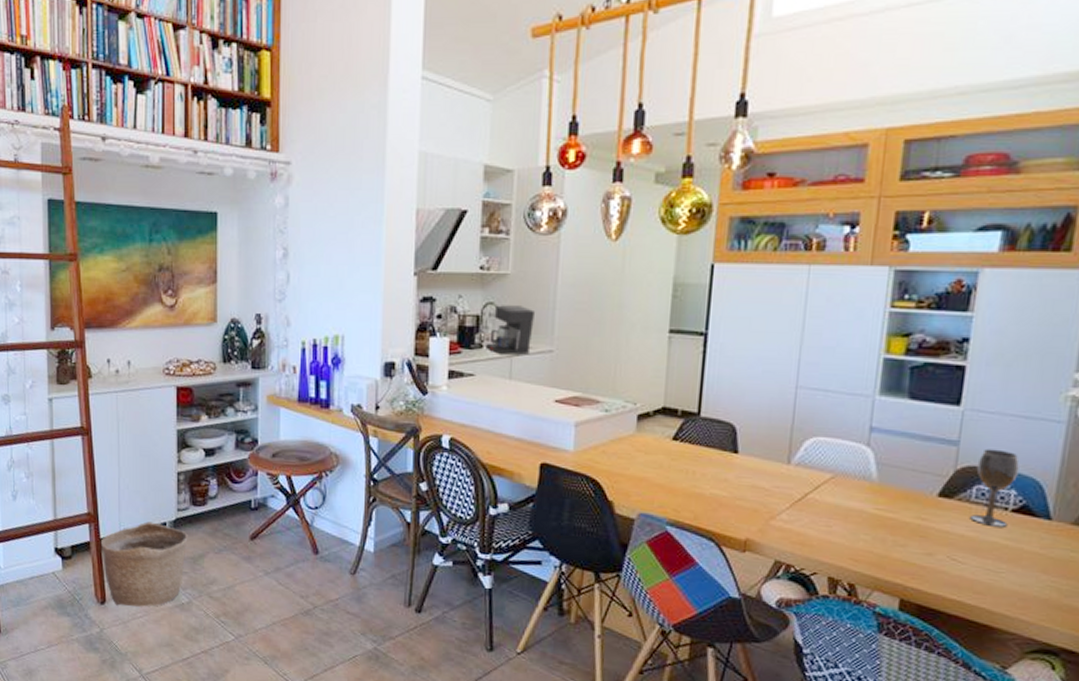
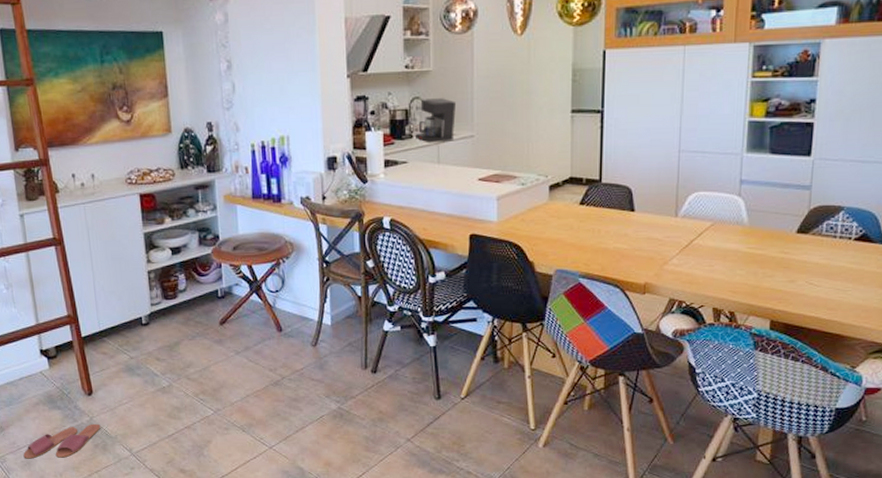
slippers: none [25,636,111,671] -> present [23,423,101,459]
basket: present [101,521,188,607] -> none [83,318,163,395]
wine glass: present [970,449,1020,527] -> none [822,190,859,254]

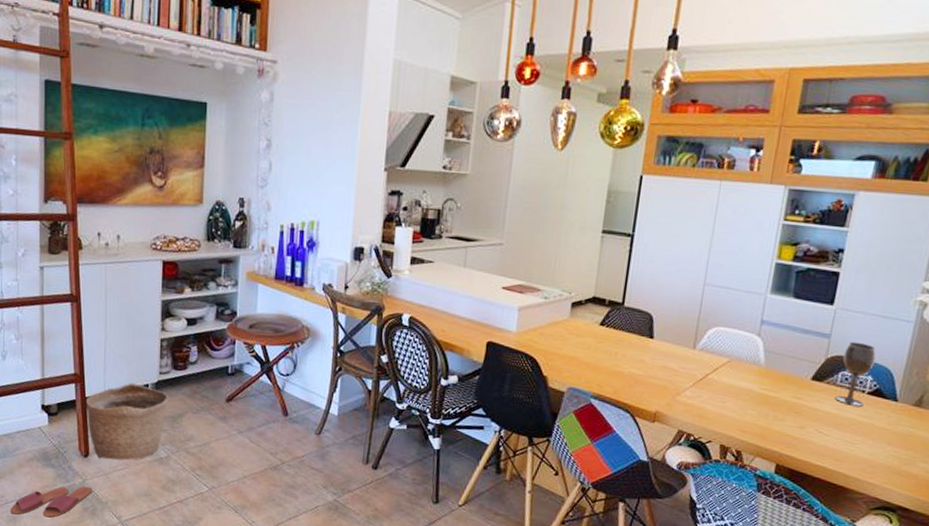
basket: none [83,318,163,395] -> present [86,383,169,461]
coffee maker: present [415,98,456,143] -> none [445,201,489,247]
wine glass: none [822,190,859,254] -> present [835,341,877,407]

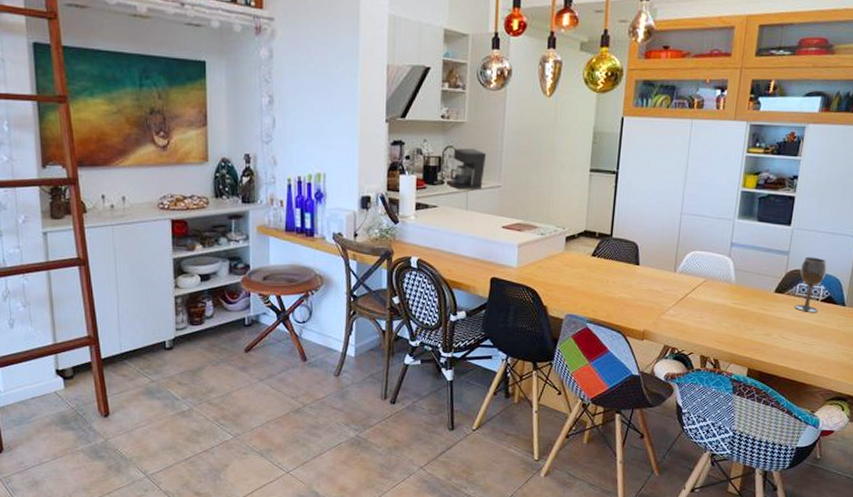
slippers: present [10,486,93,518] -> none [30,445,116,480]
basket: present [86,383,169,461] -> none [103,341,187,417]
coffee maker: none [445,201,489,247] -> present [447,148,486,190]

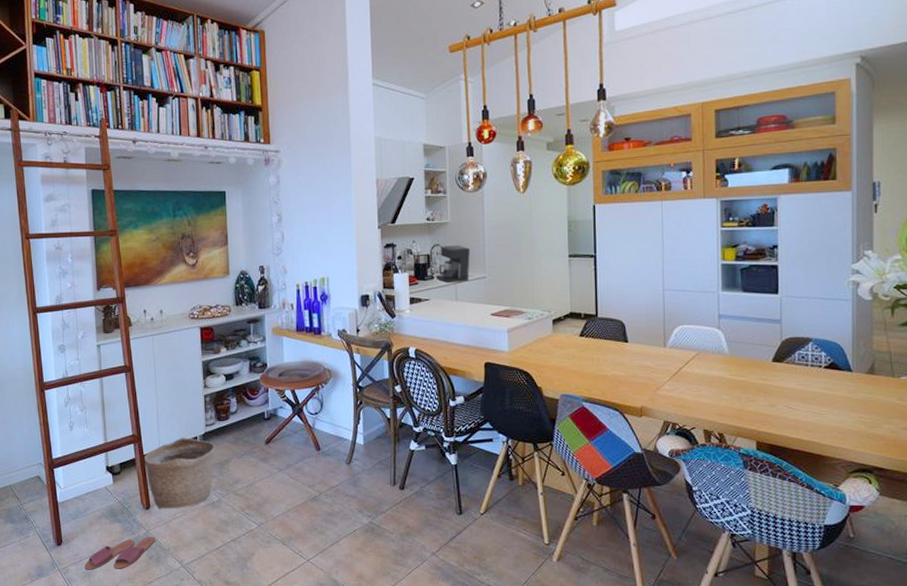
slippers: none [30,445,116,480] -> present [84,536,156,570]
basket: none [103,341,187,417] -> present [145,437,215,509]
wine glass: present [795,257,827,313] -> none [796,323,825,380]

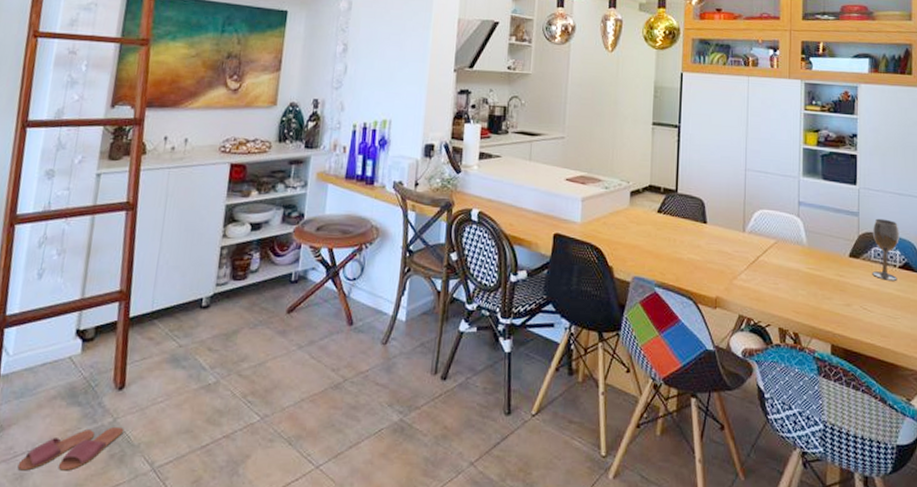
basket: present [145,437,215,509] -> none [128,298,224,391]
coffee maker: present [436,245,470,284] -> none [511,98,550,141]
wine glass: none [796,323,825,380] -> present [872,218,899,281]

